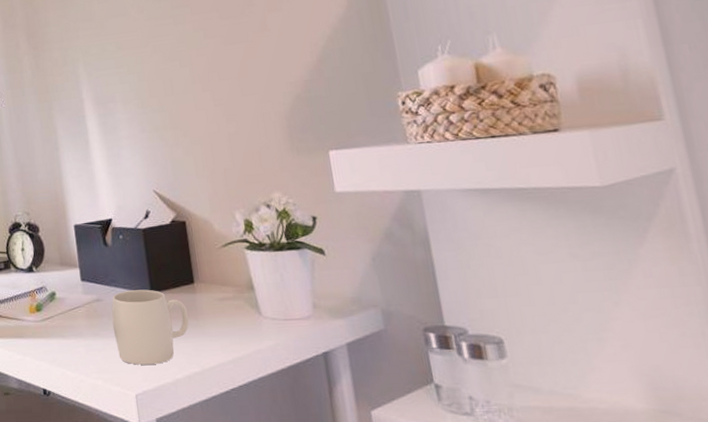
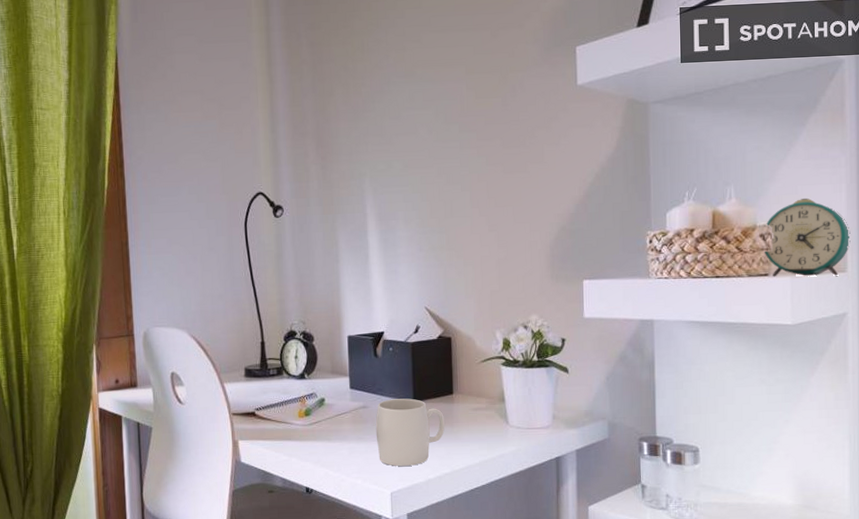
alarm clock: none [543,39,662,133] -> present [764,198,851,277]

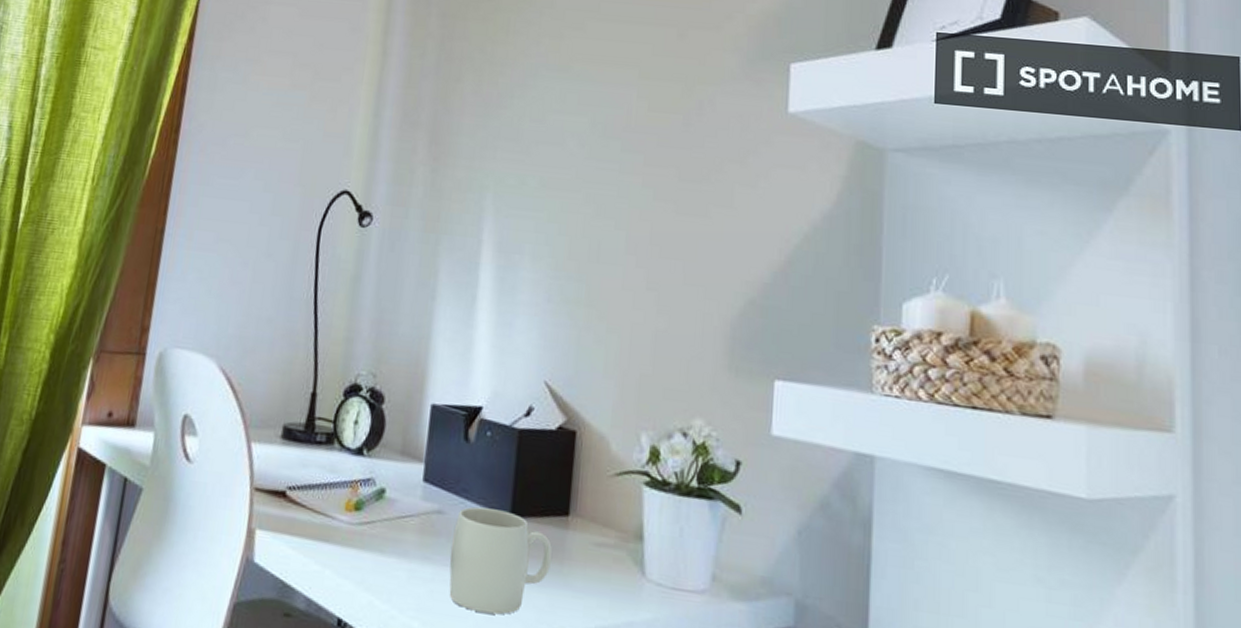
alarm clock: present [764,198,851,277] -> none [1046,313,1180,436]

